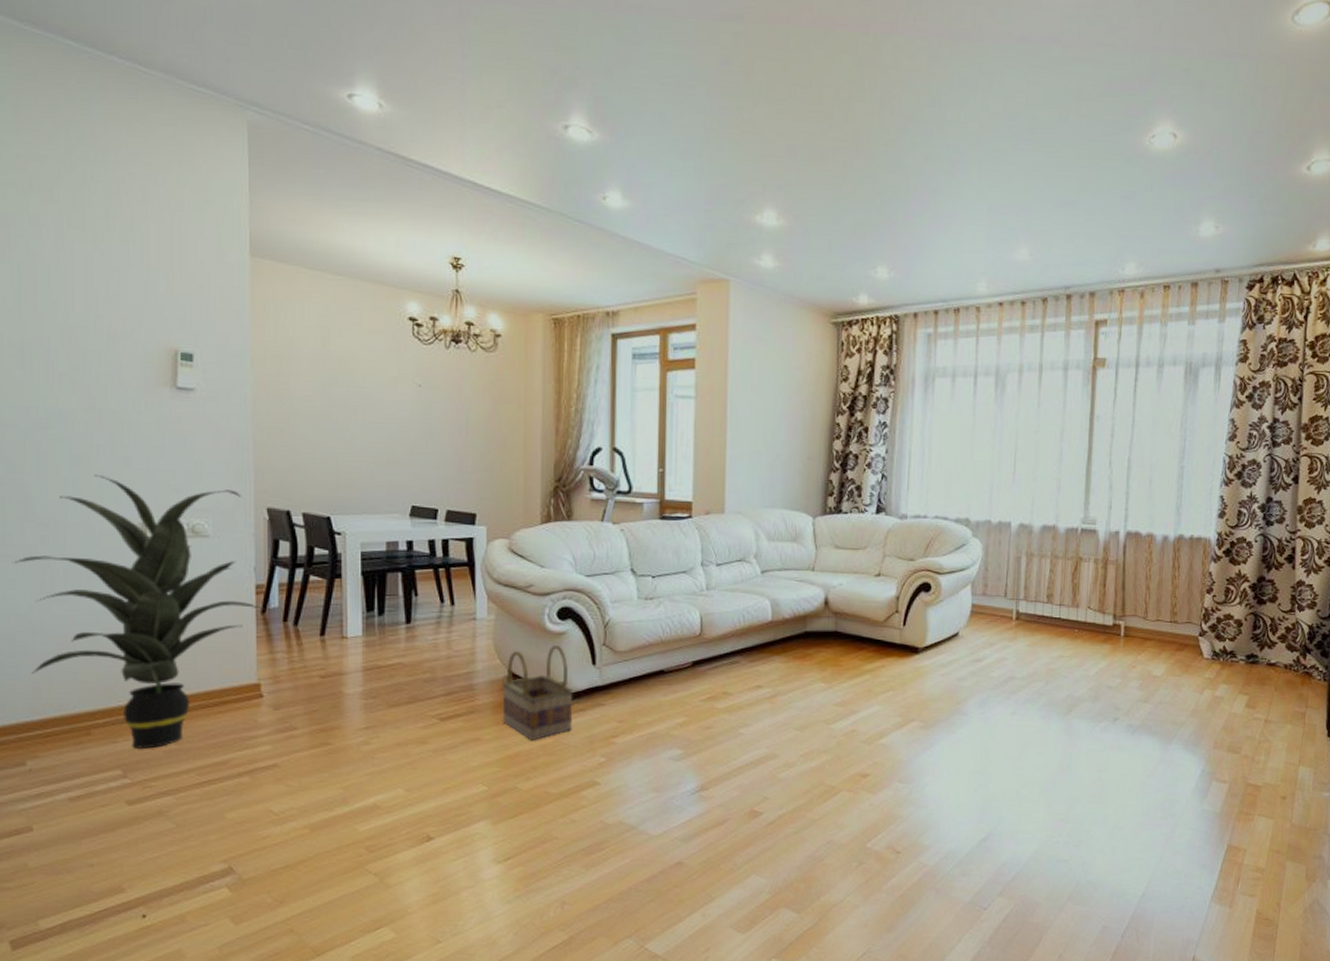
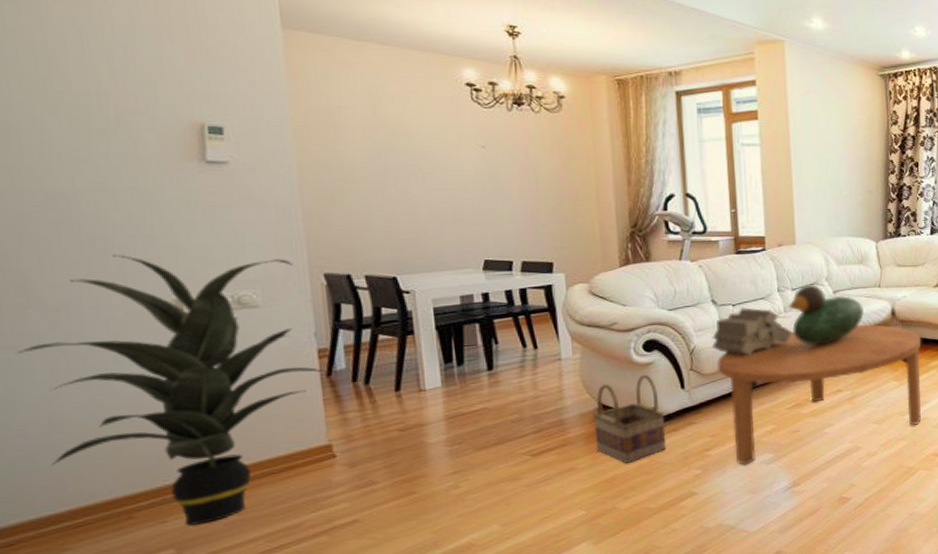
log pile: none [626,581,714,635] -> present [711,307,793,356]
coffee table: none [630,612,856,759] -> present [716,324,922,465]
decorative bowl: none [710,560,794,631] -> present [787,284,865,345]

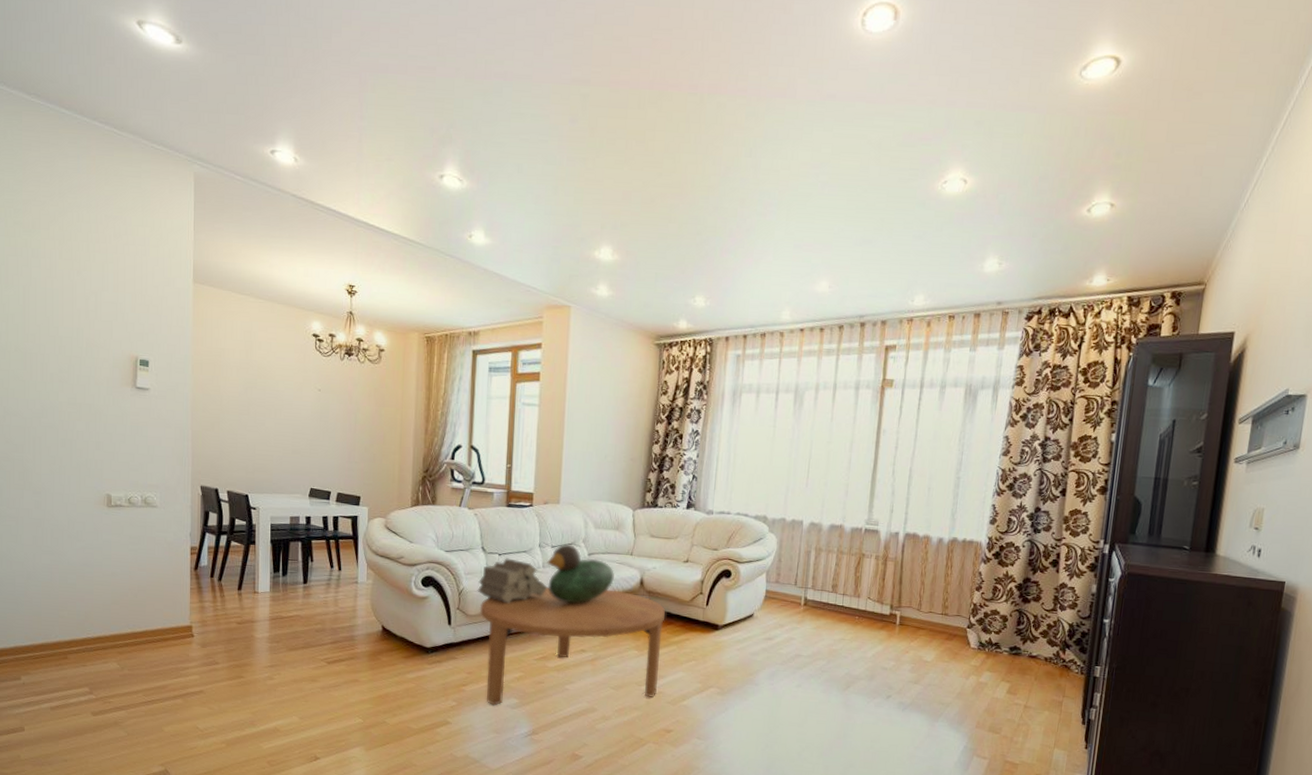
indoor plant: present [14,254,331,526] -> none [14,454,197,673]
basket: present [593,374,667,463] -> none [376,606,433,684]

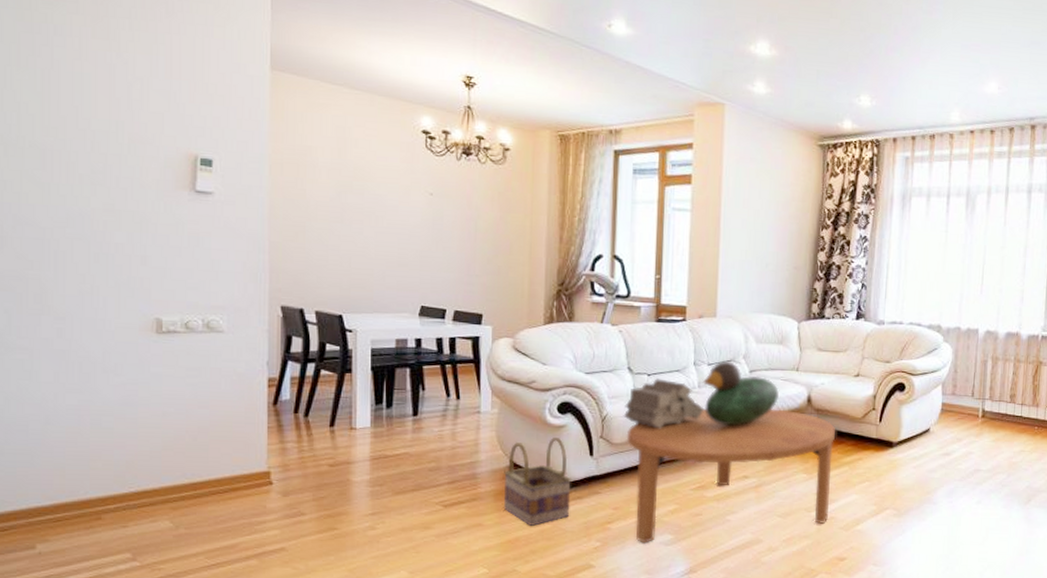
basket: none [376,606,433,684] -> present [504,436,573,526]

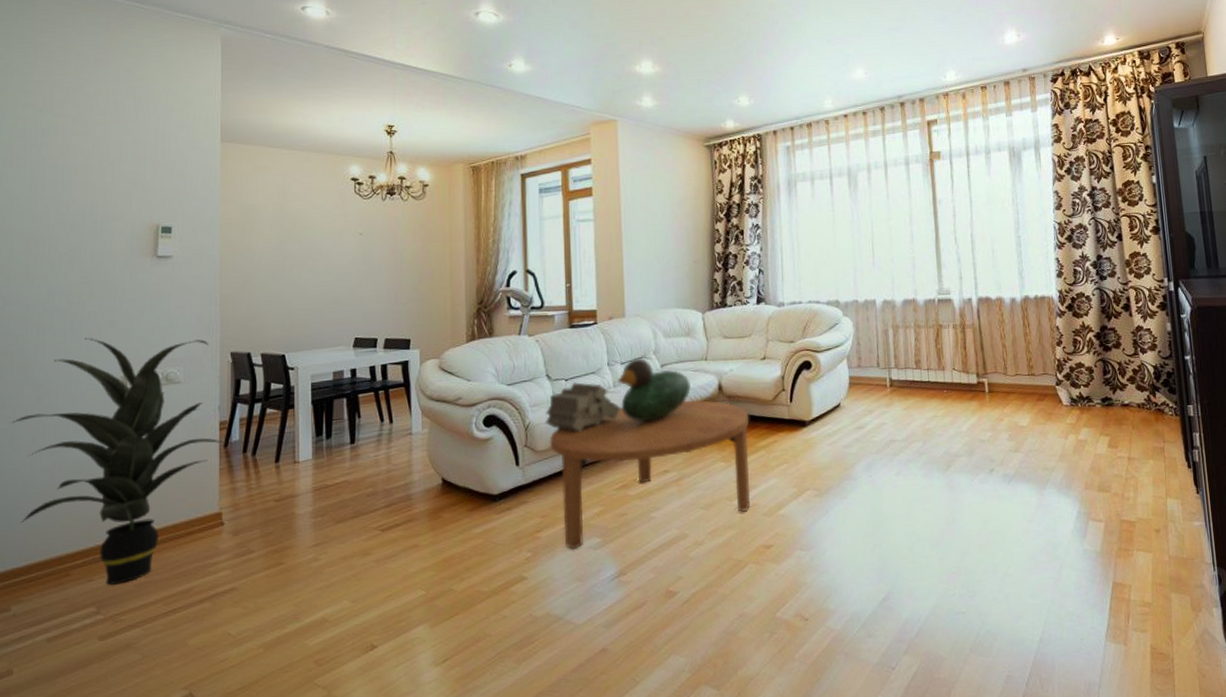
indoor plant: none [27,271,277,534] -> present [10,337,227,586]
basket: present [504,436,573,526] -> none [436,450,501,542]

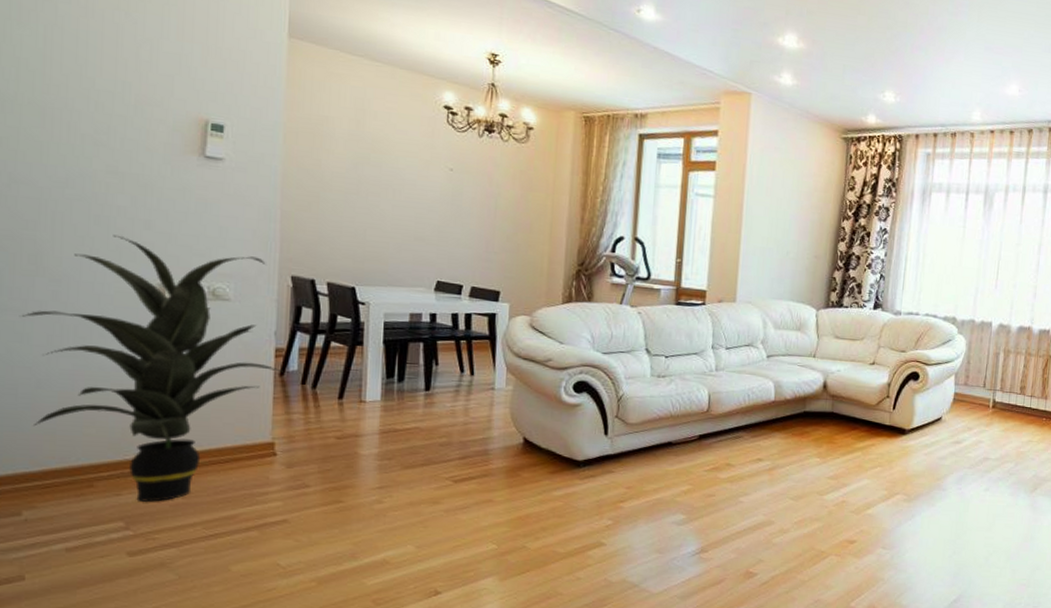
log pile: present [545,382,621,432] -> none [639,360,721,411]
coffee table: present [549,400,750,550] -> none [641,391,850,523]
decorative bowl: present [616,357,692,422] -> none [719,344,796,409]

